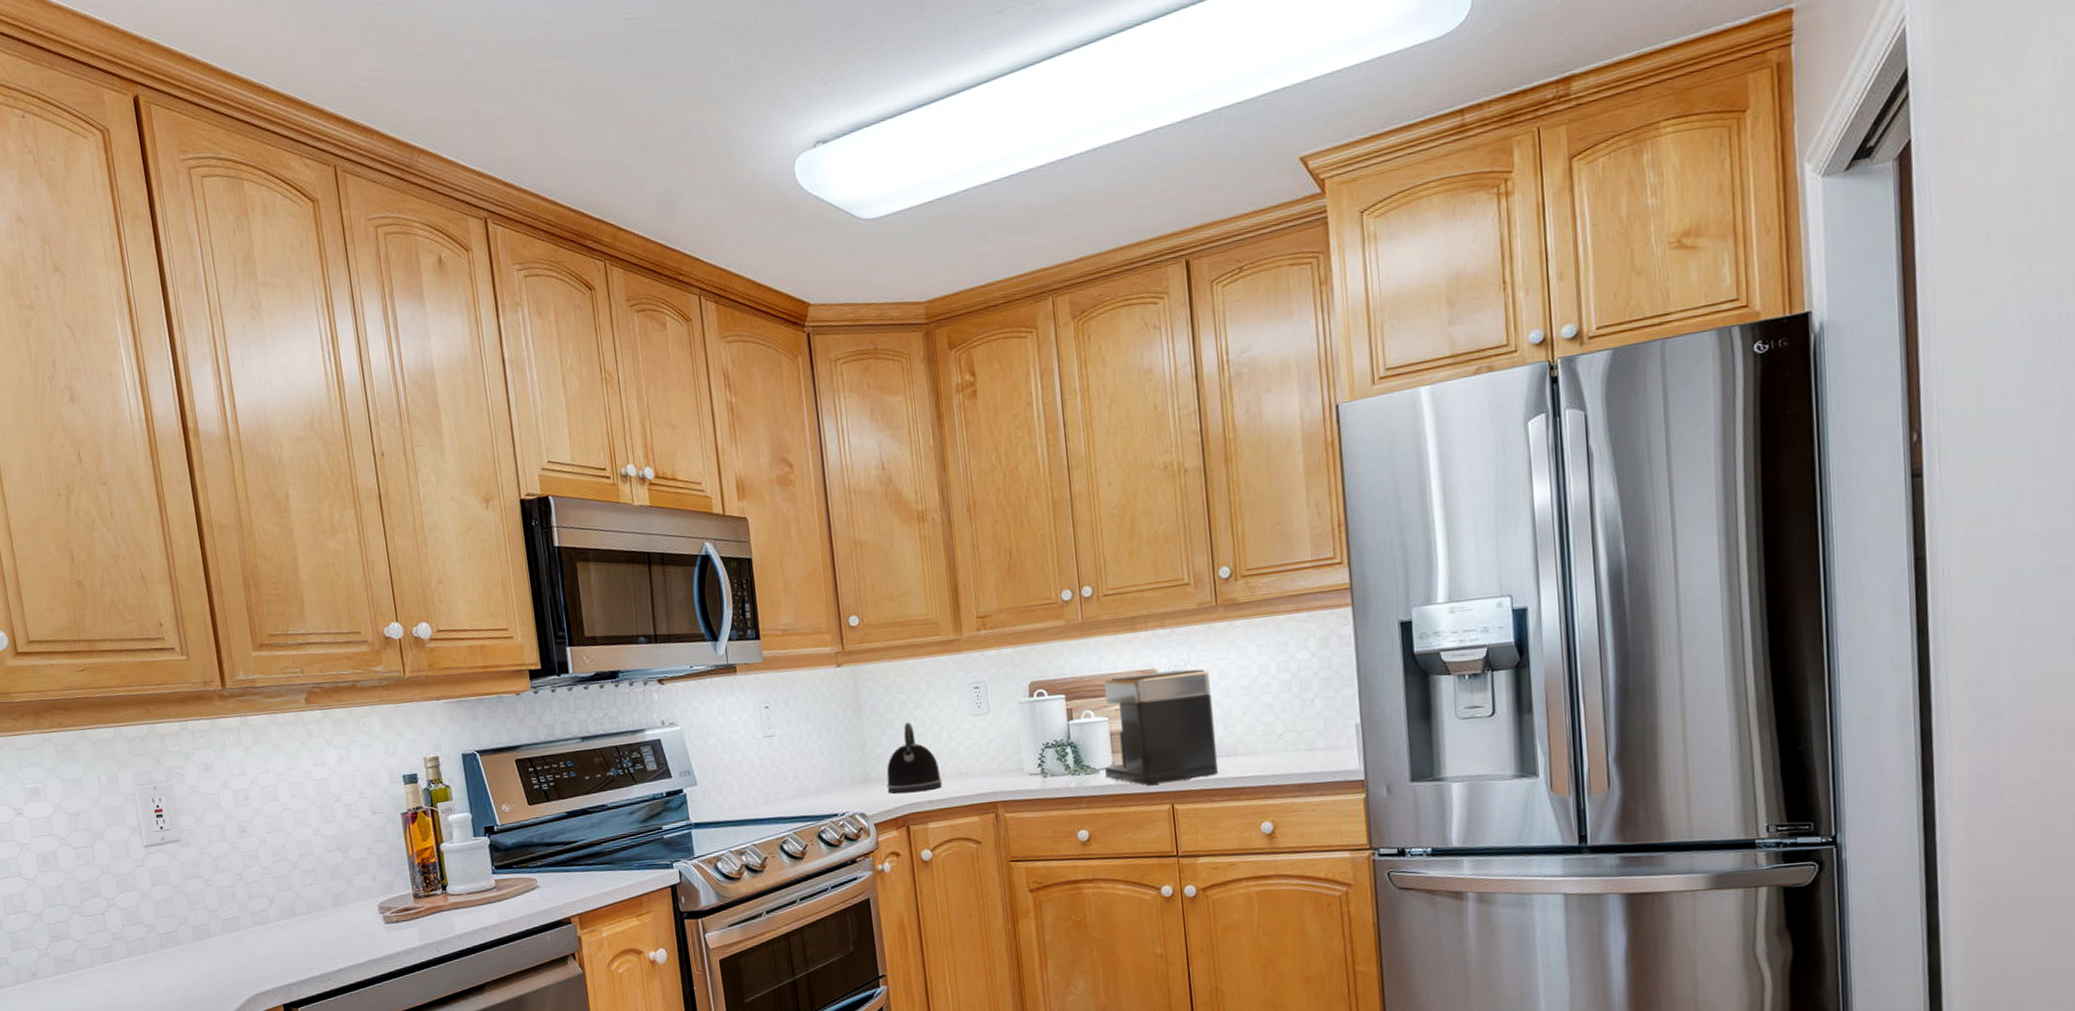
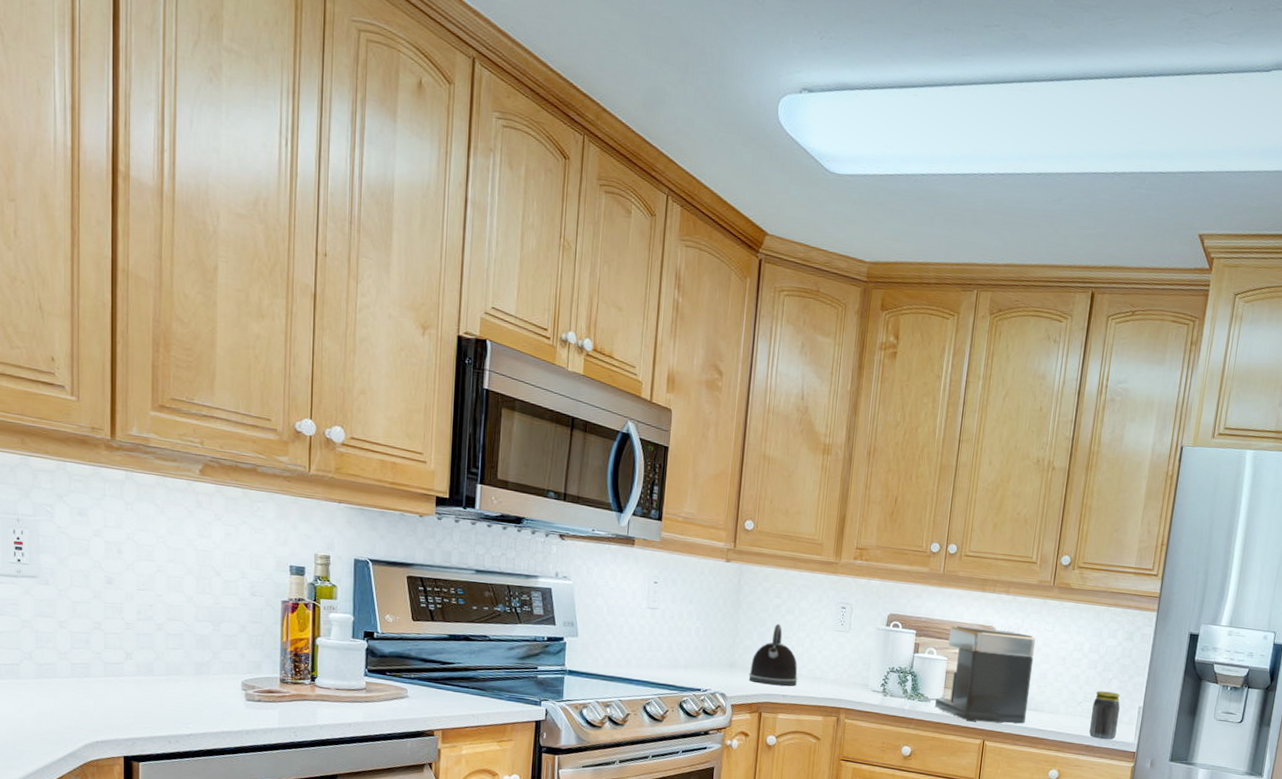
jar: none [1297,713,1335,774] -> present [1089,691,1120,740]

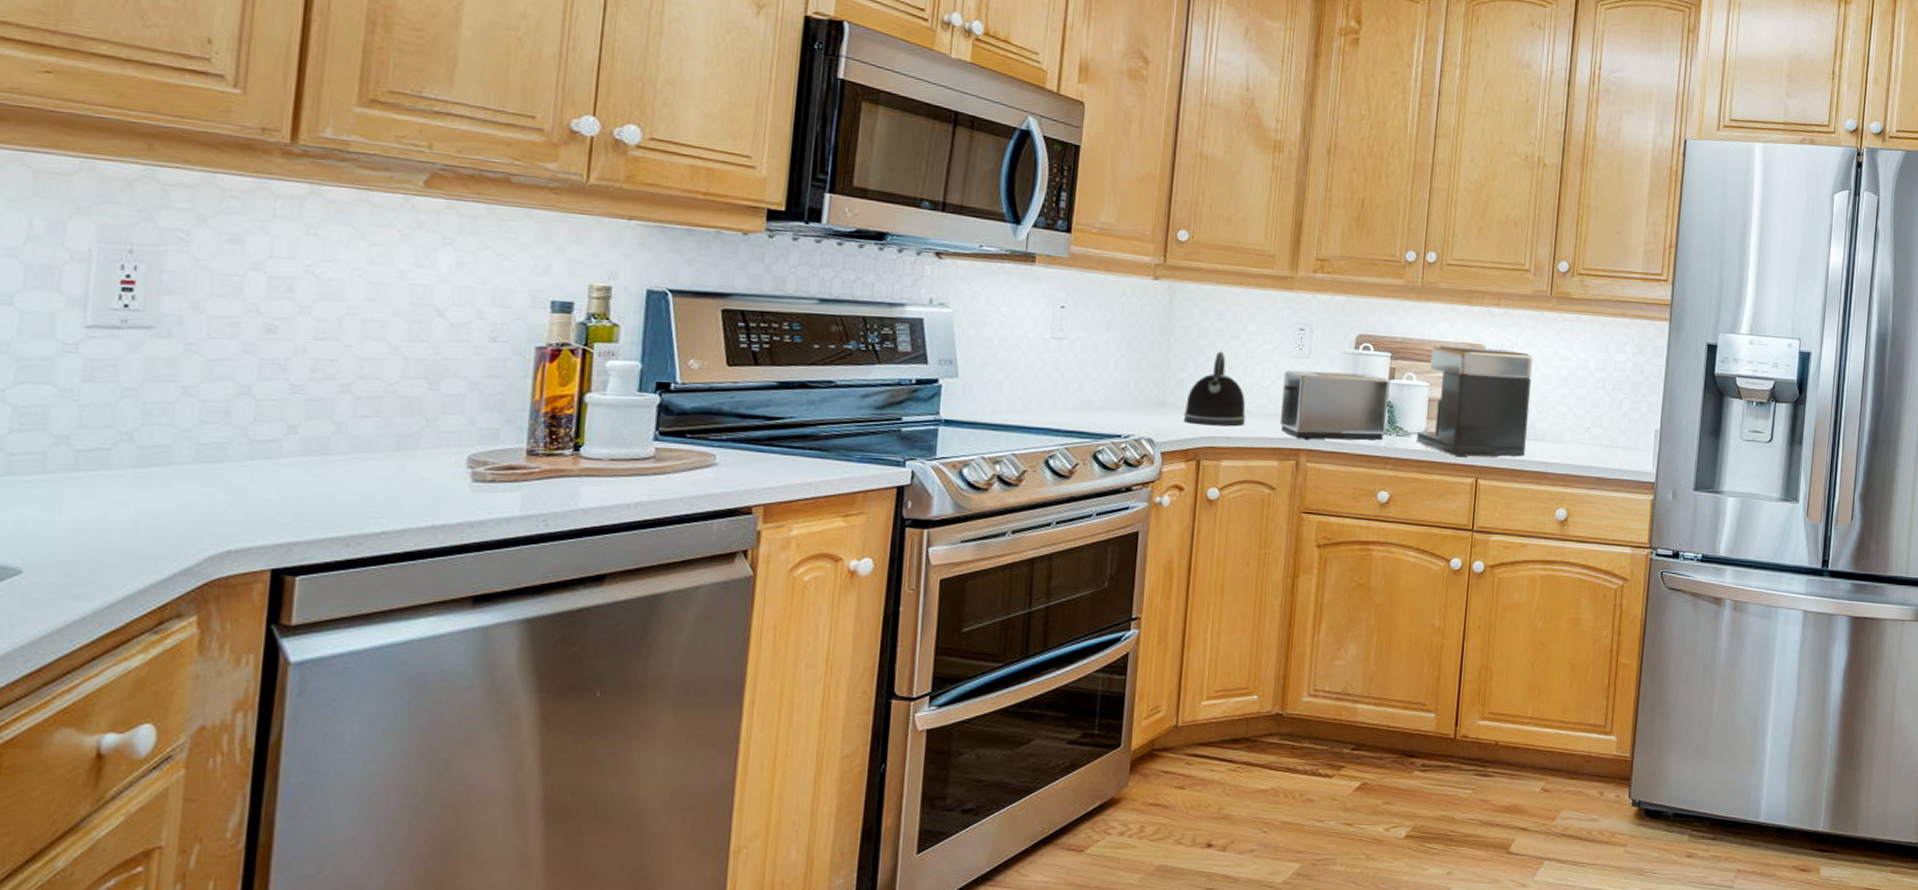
toaster: none [824,641,915,704] -> present [1279,370,1390,441]
jar: present [1089,691,1120,740] -> none [1600,413,1634,470]

